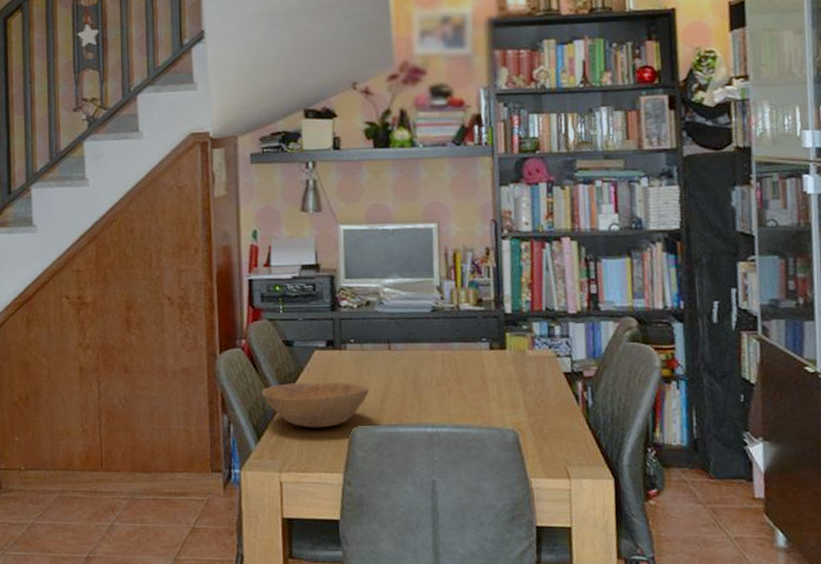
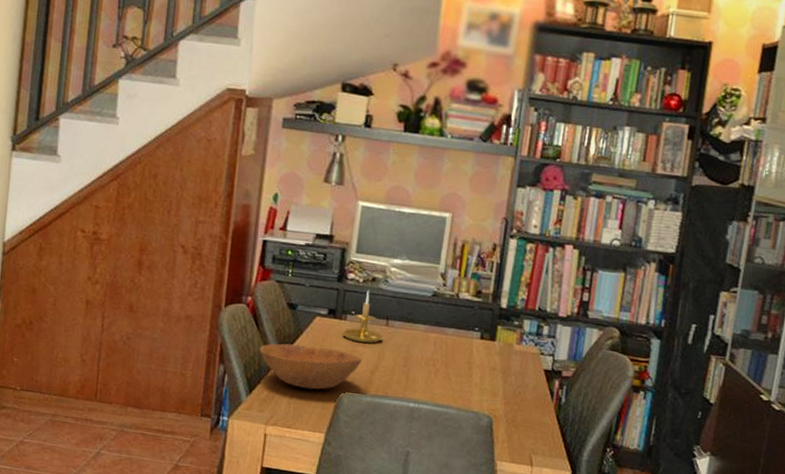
candle holder: none [344,314,388,371] -> present [342,289,383,344]

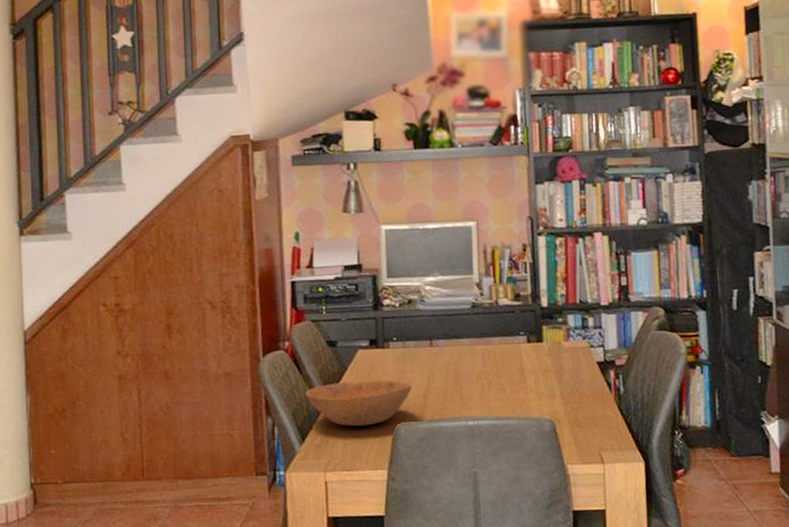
candle holder: present [342,289,383,344] -> none [387,313,430,368]

